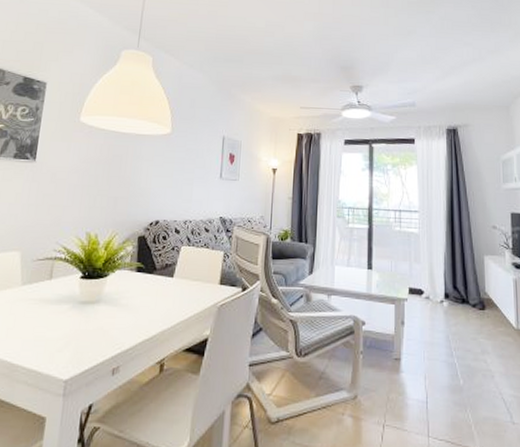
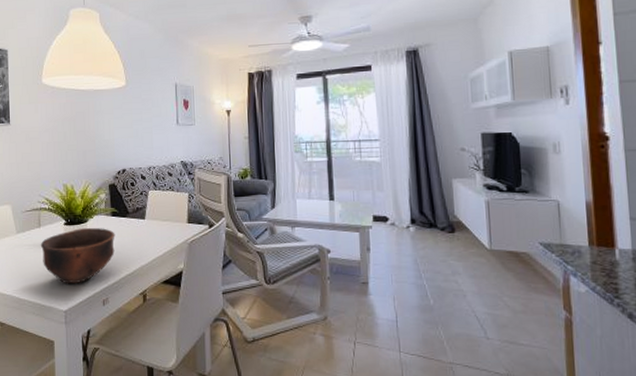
bowl: none [47,283,138,349] -> present [40,227,115,284]

